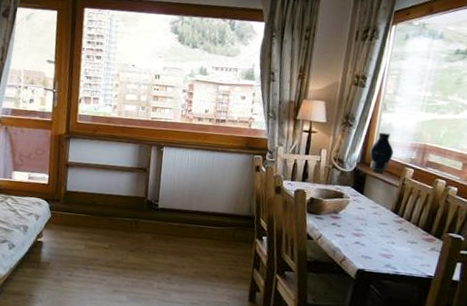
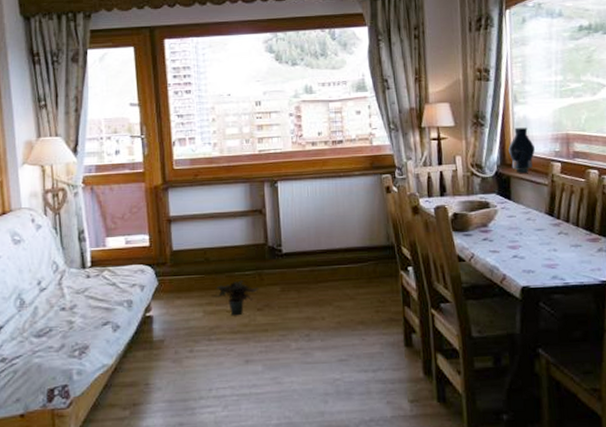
potted plant: none [93,224,134,253] -> present [211,280,259,315]

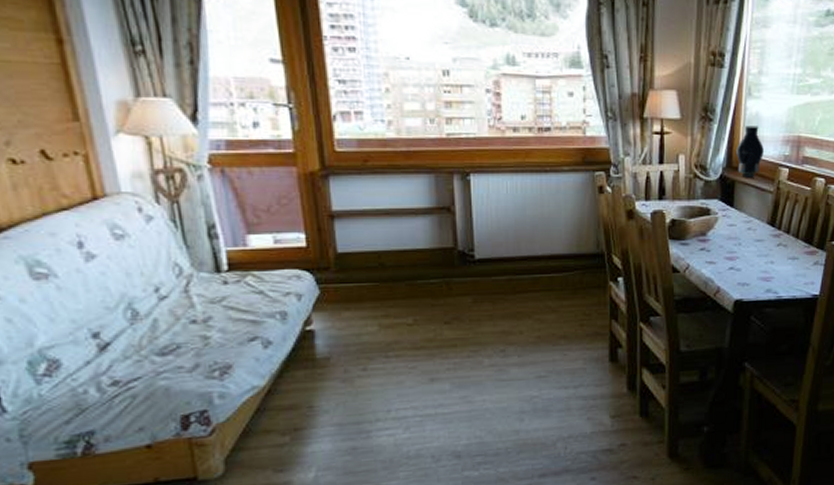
potted plant: present [211,280,259,315] -> none [388,289,447,329]

